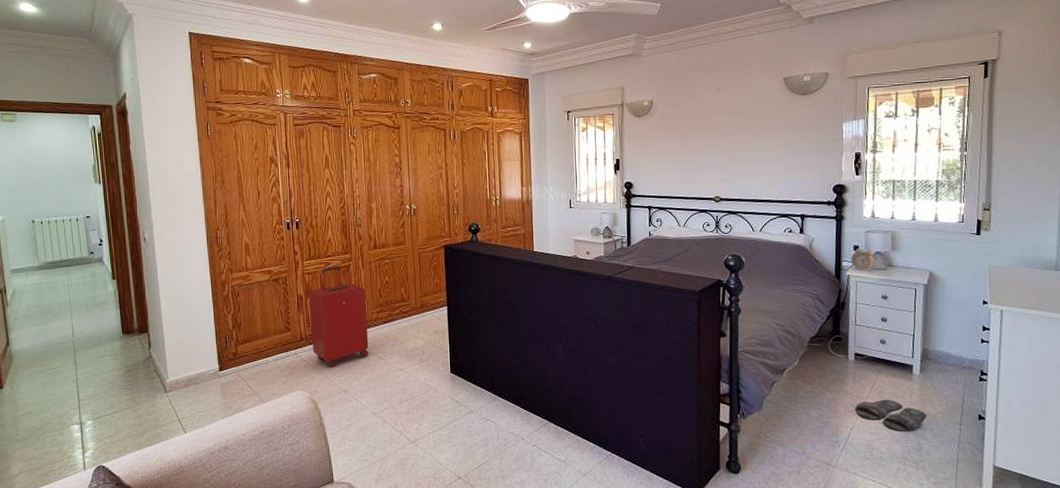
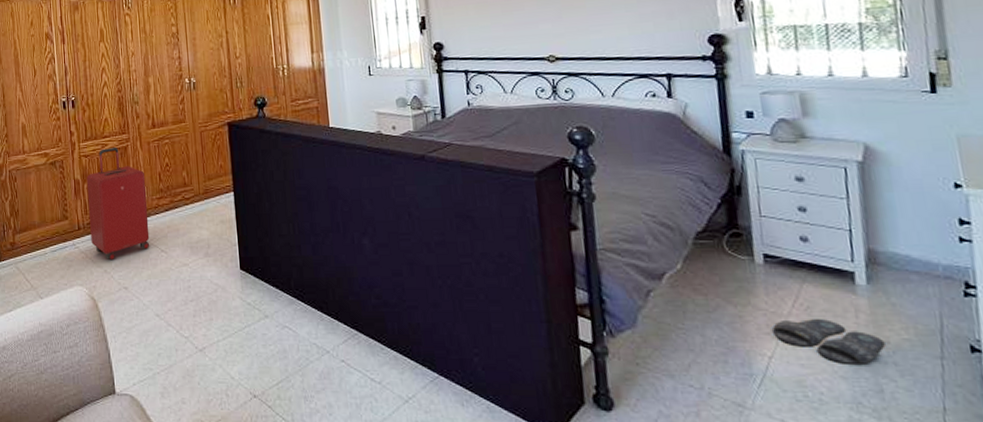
alarm clock: present [851,246,875,271] -> none [743,111,780,145]

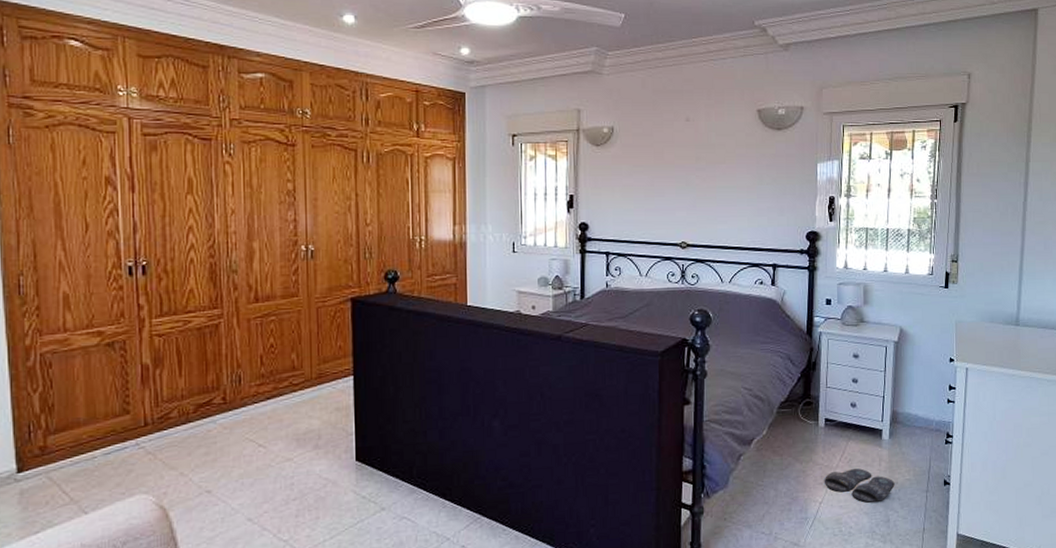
suitcase: present [86,146,150,261] -> none [159,324,244,461]

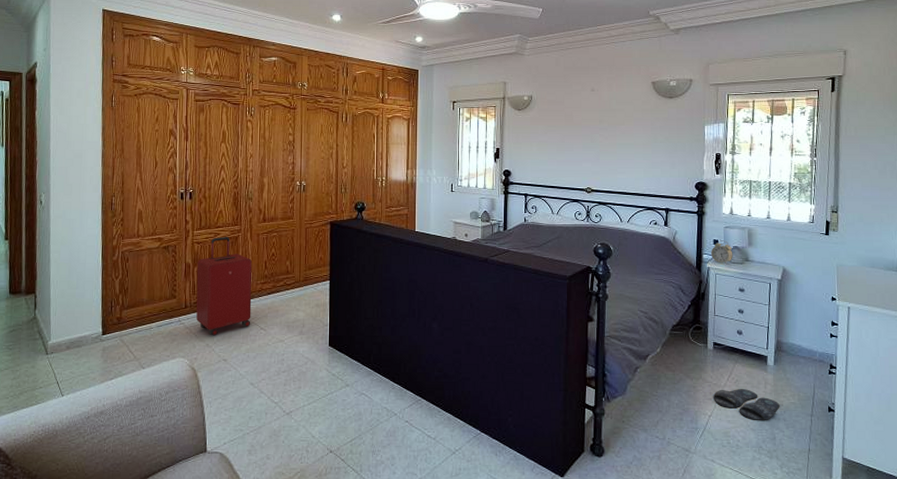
suitcase: none [159,324,244,461] -> present [196,236,252,336]
alarm clock: none [823,299,847,328] -> present [711,240,733,265]

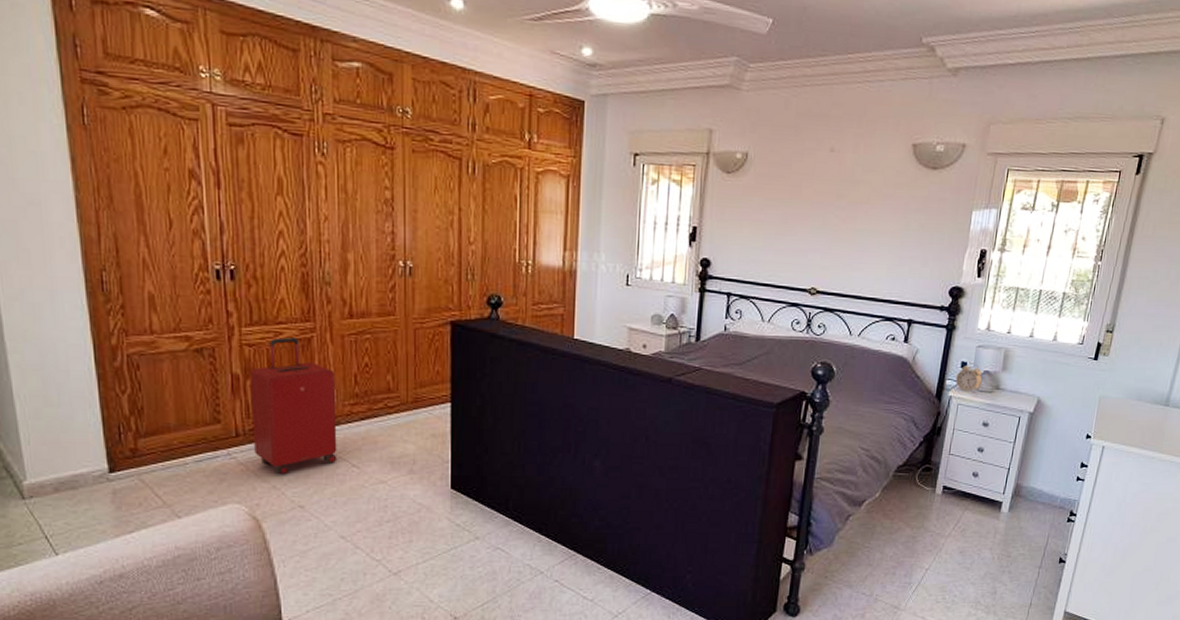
slippers: present [714,388,780,421] -> none [934,538,1007,574]

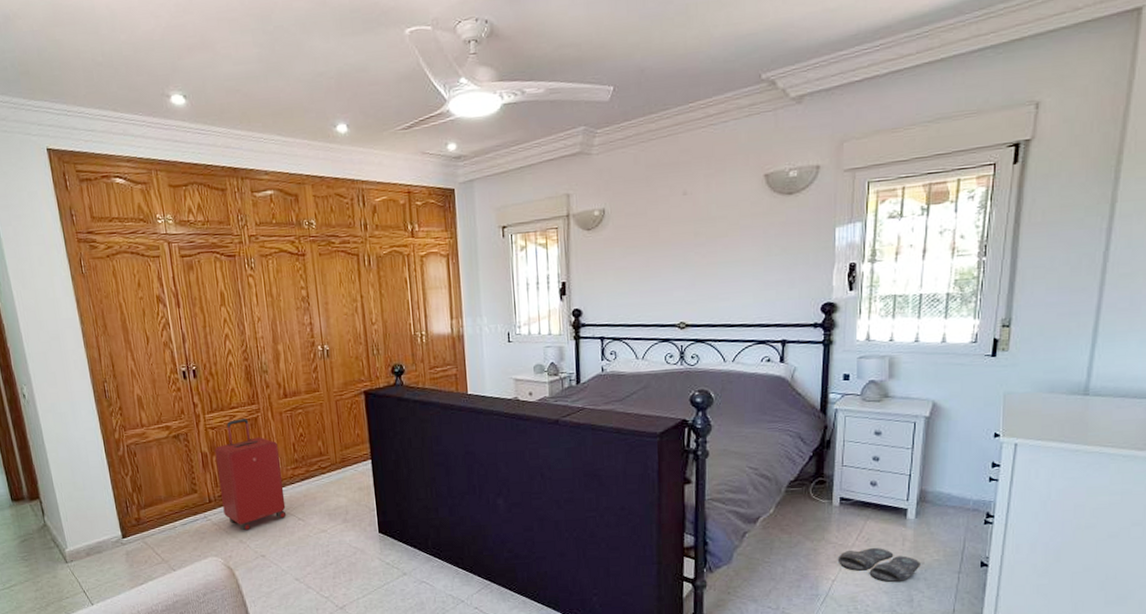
slippers: none [934,538,1007,574] -> present [839,547,920,583]
alarm clock: present [956,363,983,393] -> none [840,374,868,404]

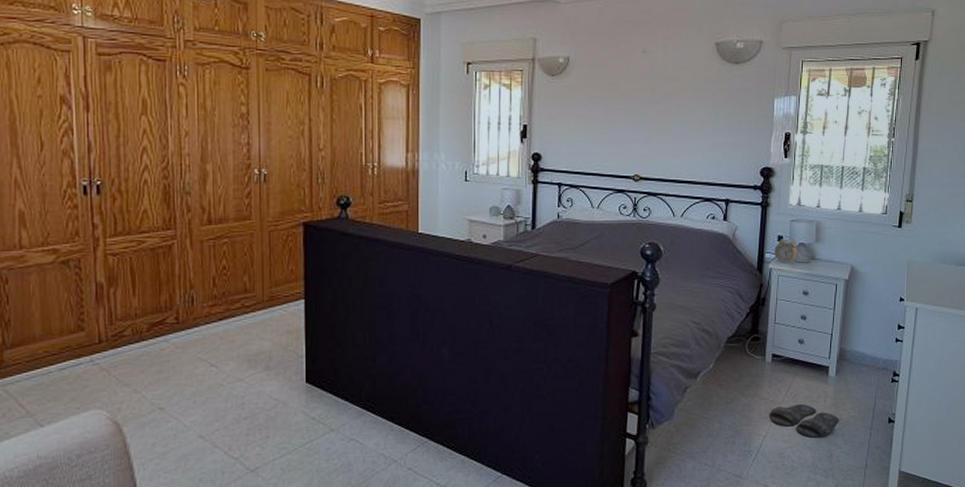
suitcase: present [214,417,287,531] -> none [113,244,197,378]
alarm clock: none [840,374,868,404] -> present [774,236,799,265]

